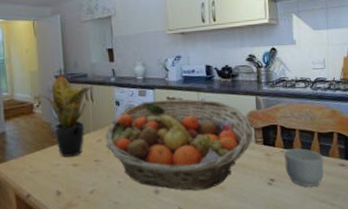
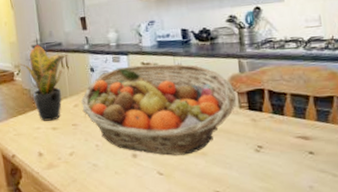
mug: present [284,148,324,187] -> none [273,113,322,155]

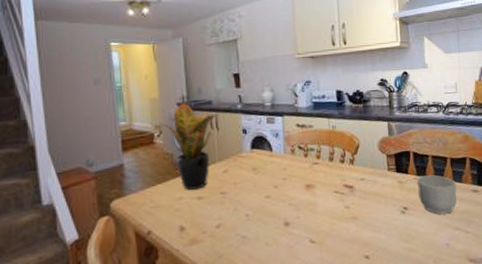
fruit basket: present [81,63,237,156] -> none [231,125,386,222]
mug: none [273,113,322,155] -> present [417,175,457,214]

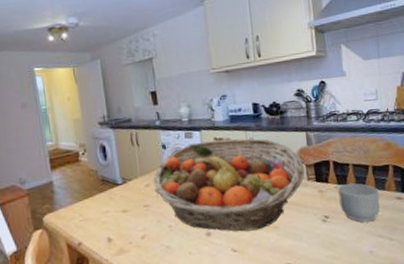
potted plant: present [158,102,219,190] -> none [82,121,139,204]
fruit basket: none [231,125,386,222] -> present [153,138,305,232]

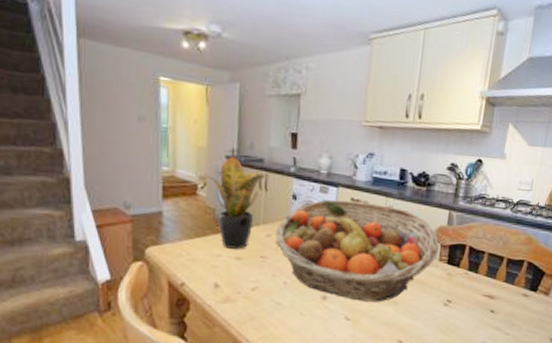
potted plant: none [82,121,139,204] -> present [203,156,270,249]
mug: present [338,183,380,222] -> none [465,272,508,313]

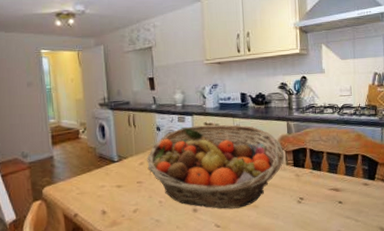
potted plant: present [203,156,270,249] -> none [83,103,136,179]

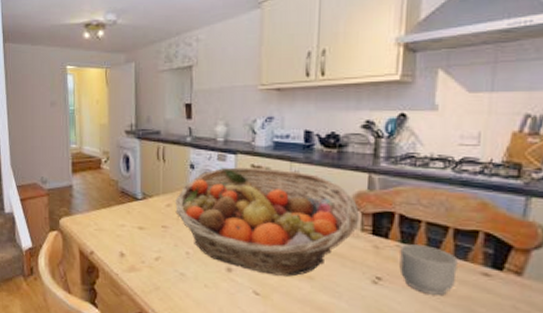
mug: none [313,169,349,205] -> present [399,244,458,295]

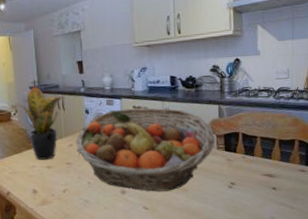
potted plant: none [106,130,167,219] -> present [14,86,65,160]
mug: present [399,244,458,295] -> none [245,154,284,190]

